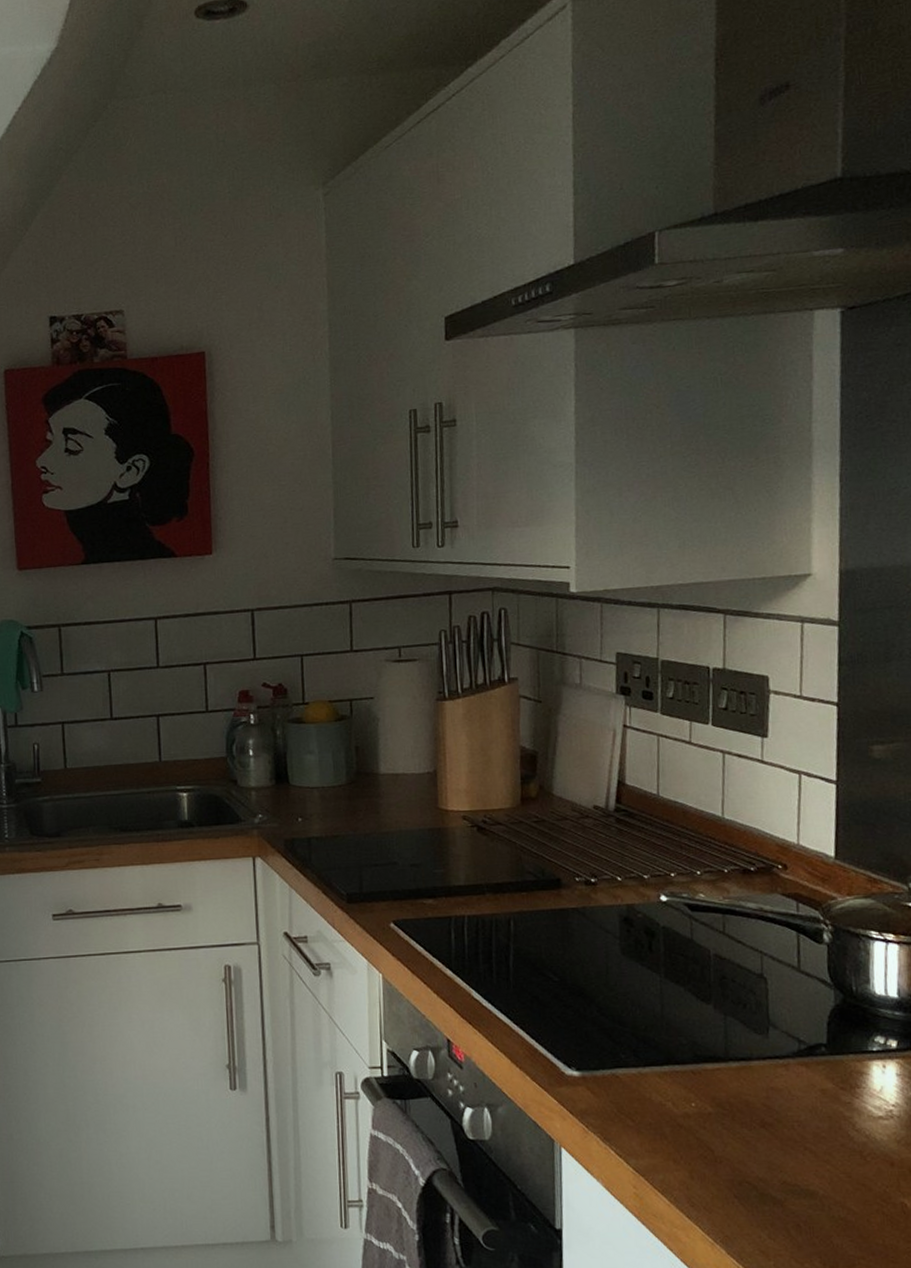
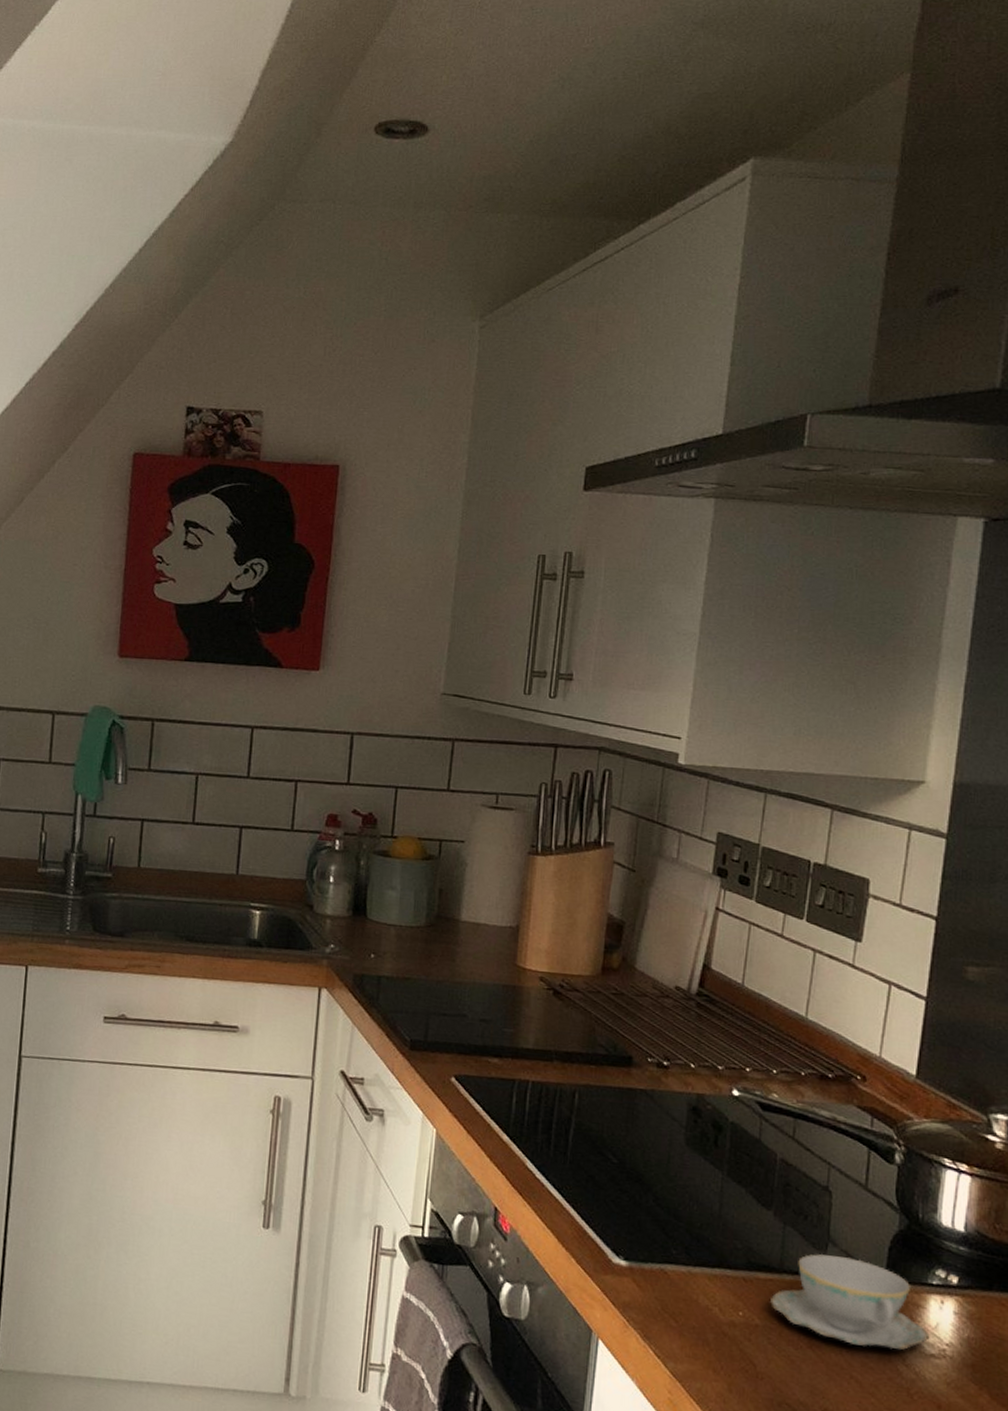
teacup: none [720,1037,876,1118] -> present [770,1253,930,1350]

